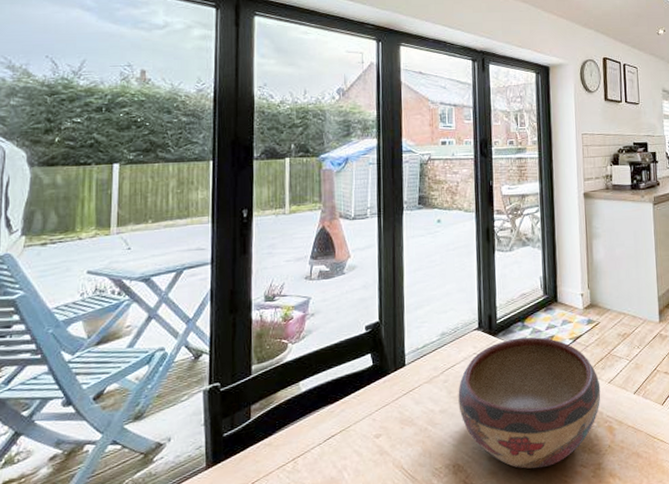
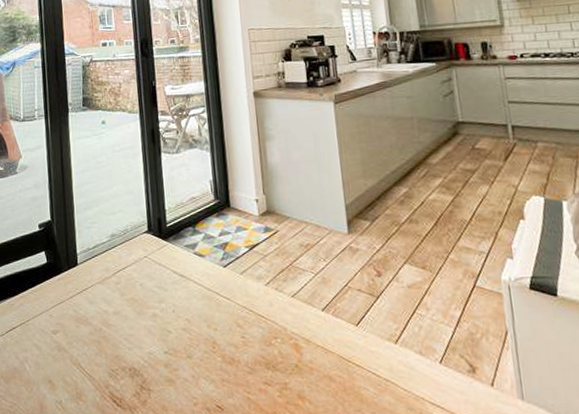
decorative bowl: present [458,337,601,469] -> none [130,242,284,381]

